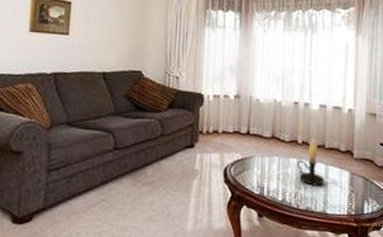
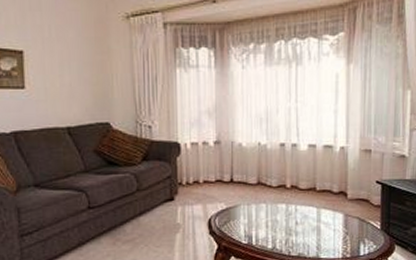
candle holder: present [297,137,324,186] -> none [287,180,317,231]

